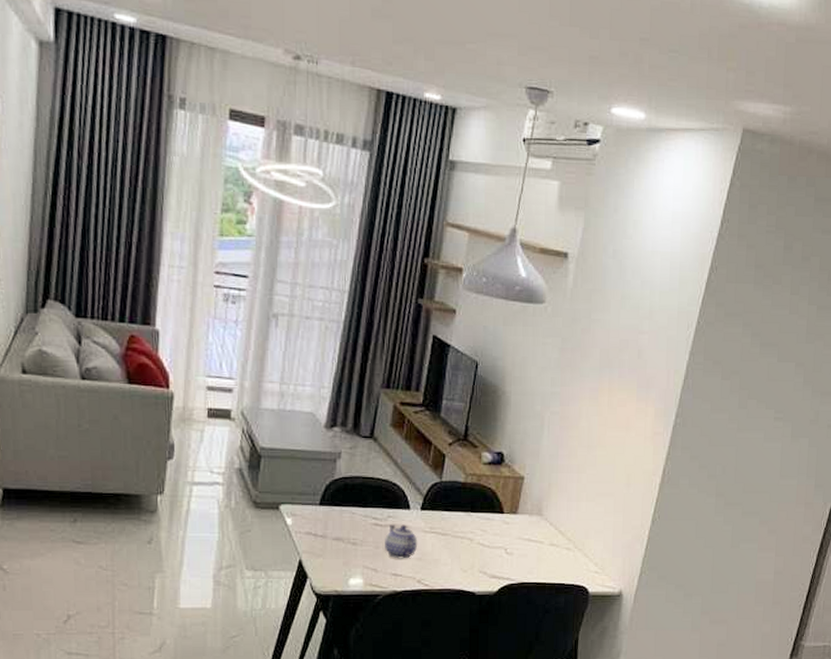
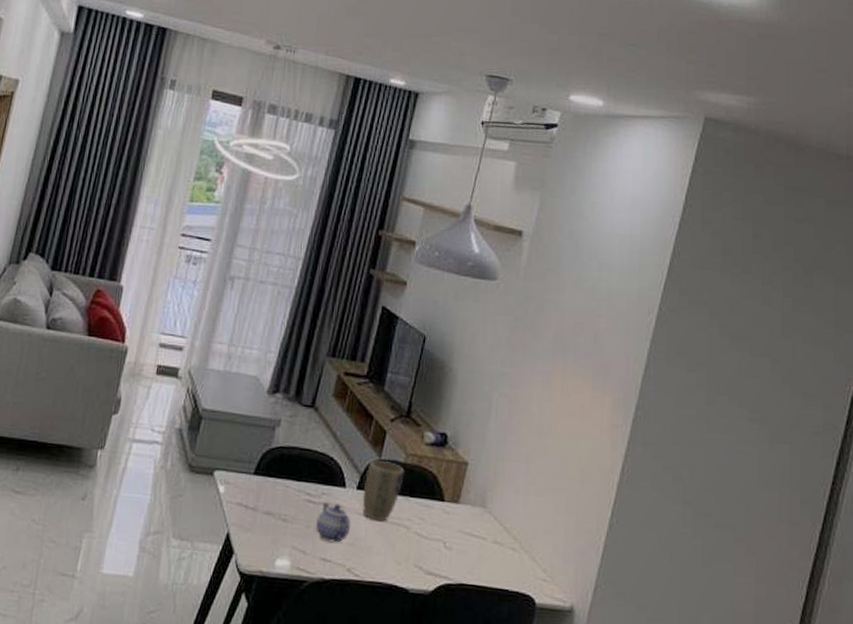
plant pot: none [427,481,465,536] -> present [362,460,405,522]

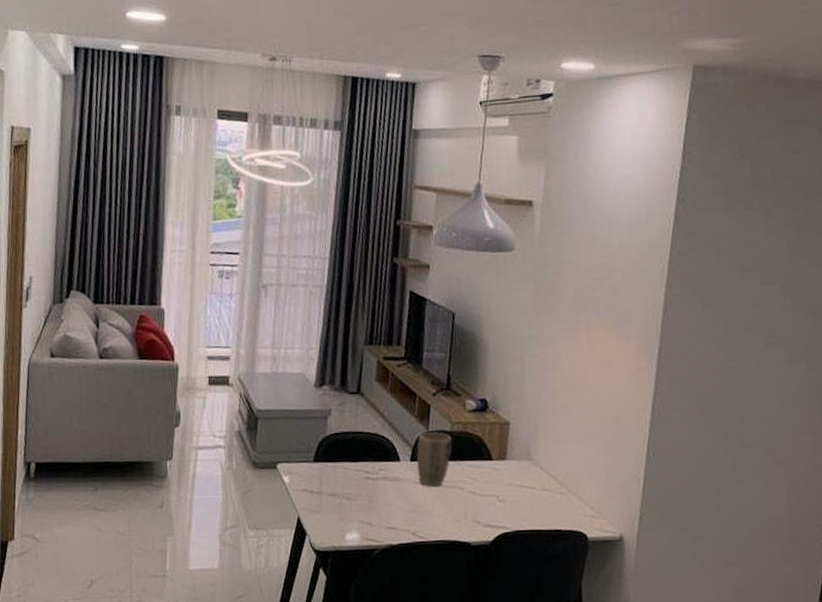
teapot: present [316,502,351,543] -> none [377,477,410,512]

